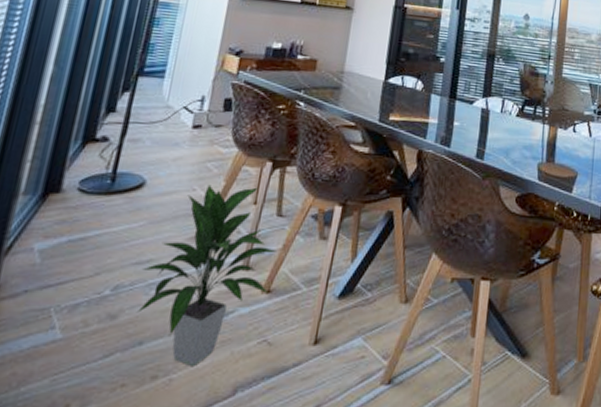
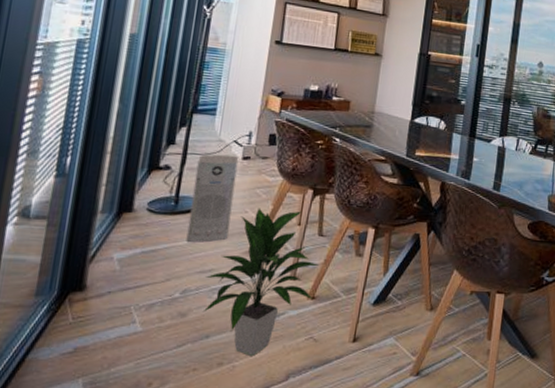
air purifier: none [121,123,188,227] -> present [186,154,239,243]

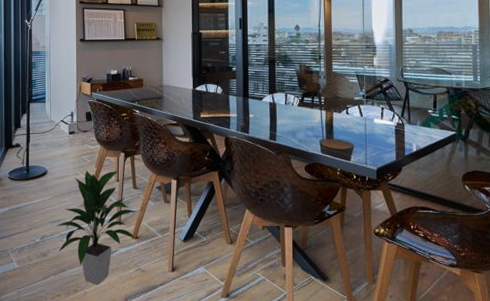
air purifier: present [186,154,239,243] -> none [38,132,67,200]

